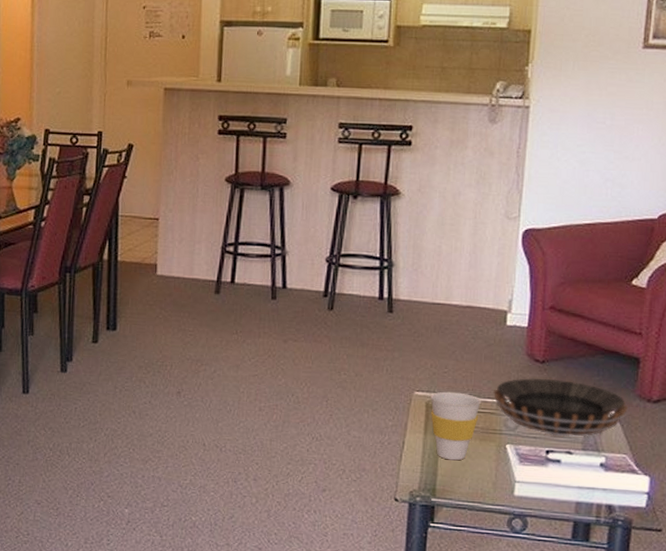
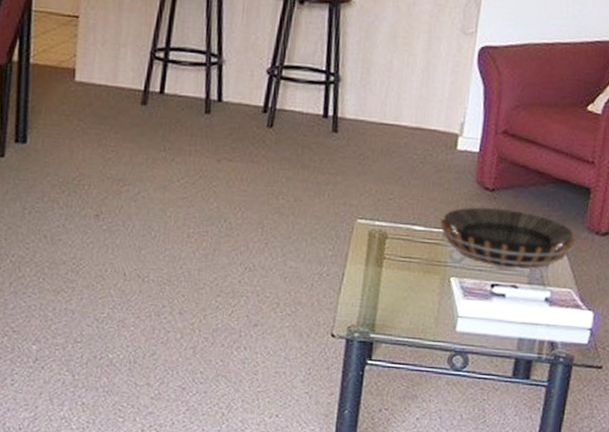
cup: present [431,391,482,461] -> none [373,219,428,294]

